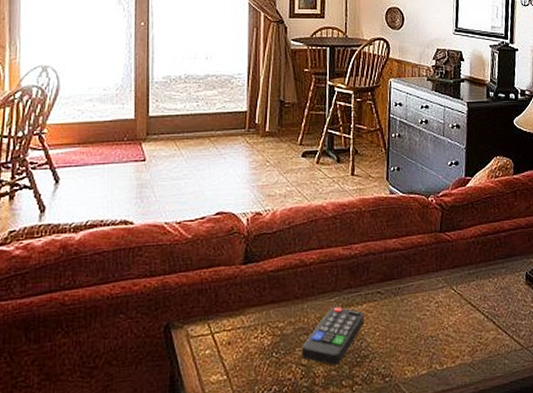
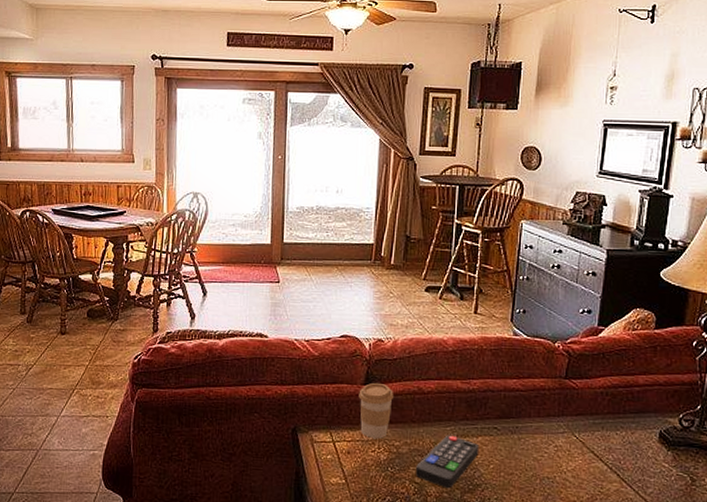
coffee cup: none [238,260,276,323] -> present [359,382,394,439]

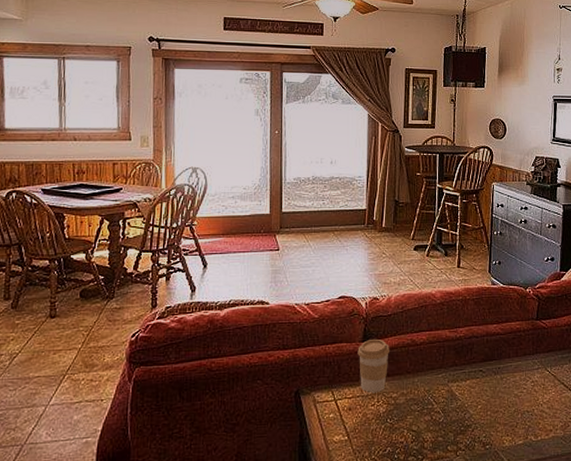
remote control: present [416,435,479,489] -> none [413,381,468,433]

